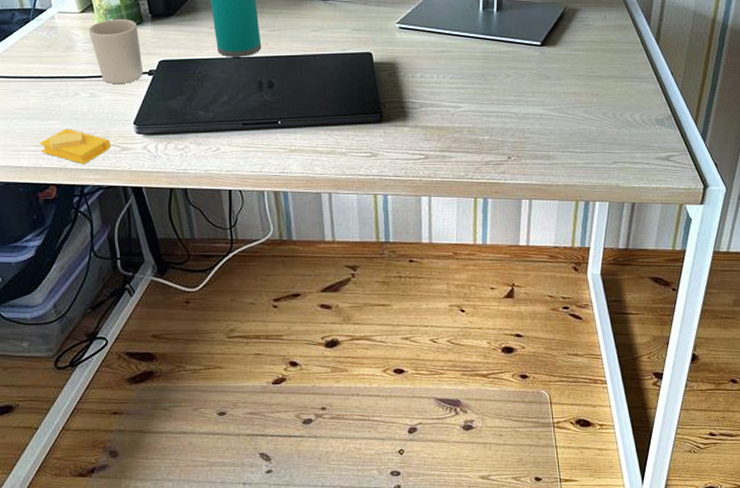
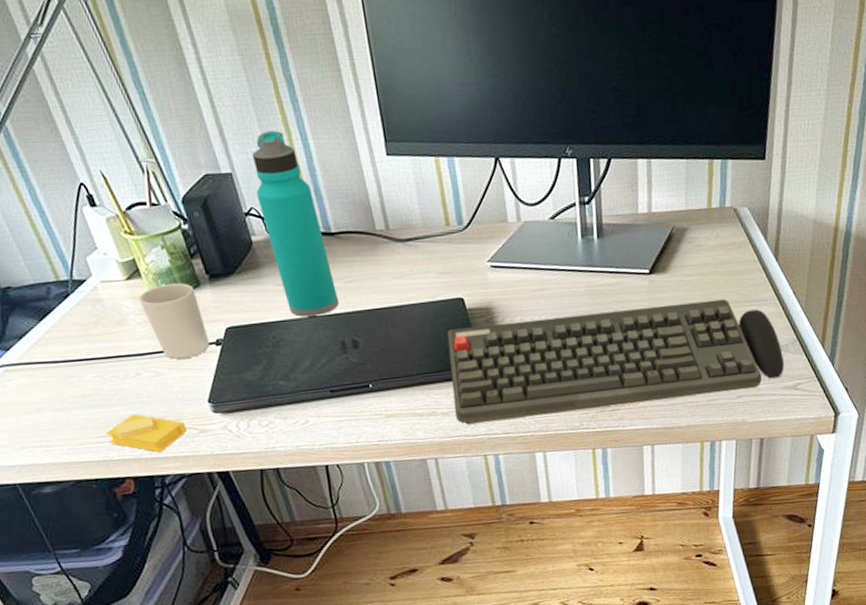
computer keyboard: none [352,74,638,165] -> present [446,299,762,425]
computer mouse: none [618,85,659,149] -> present [738,309,784,379]

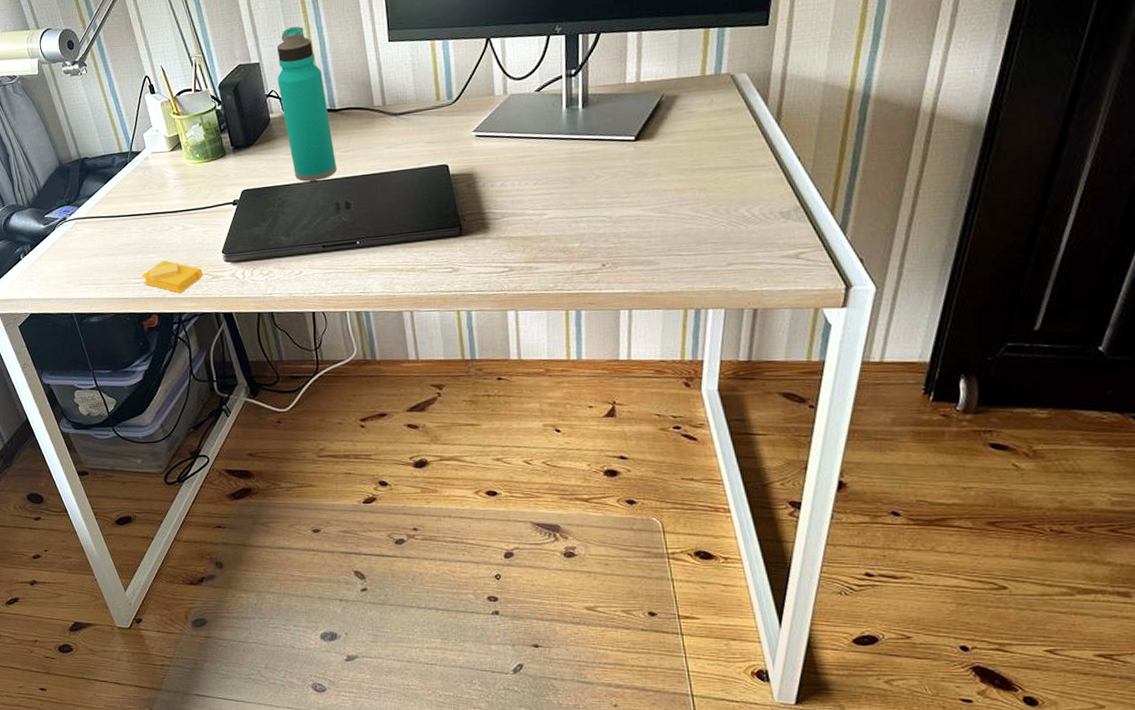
mug: present [139,282,210,360] -> none [178,153,228,217]
computer keyboard: present [446,299,762,425] -> none [430,165,758,282]
computer mouse: present [738,309,784,379] -> none [731,175,784,247]

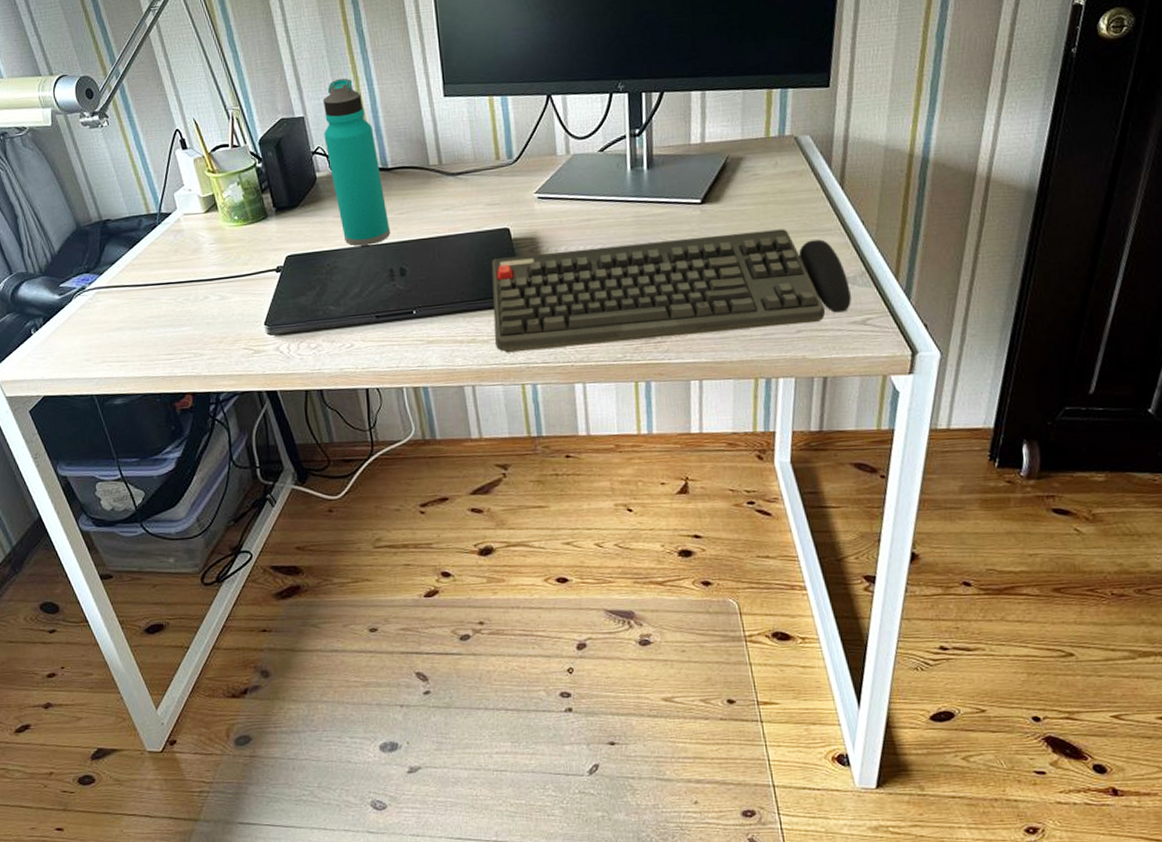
sticky notes: present [141,260,203,294] -> none [172,334,243,371]
computer keyboard: none [430,165,758,282] -> present [491,229,826,353]
computer mouse: none [731,175,784,247] -> present [798,239,851,313]

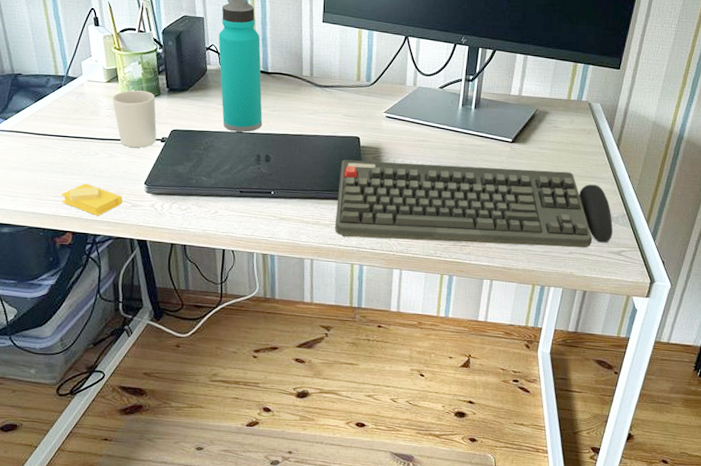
sticky notes: none [172,334,243,371] -> present [60,183,123,217]
mug: none [214,215,271,285] -> present [112,89,157,148]

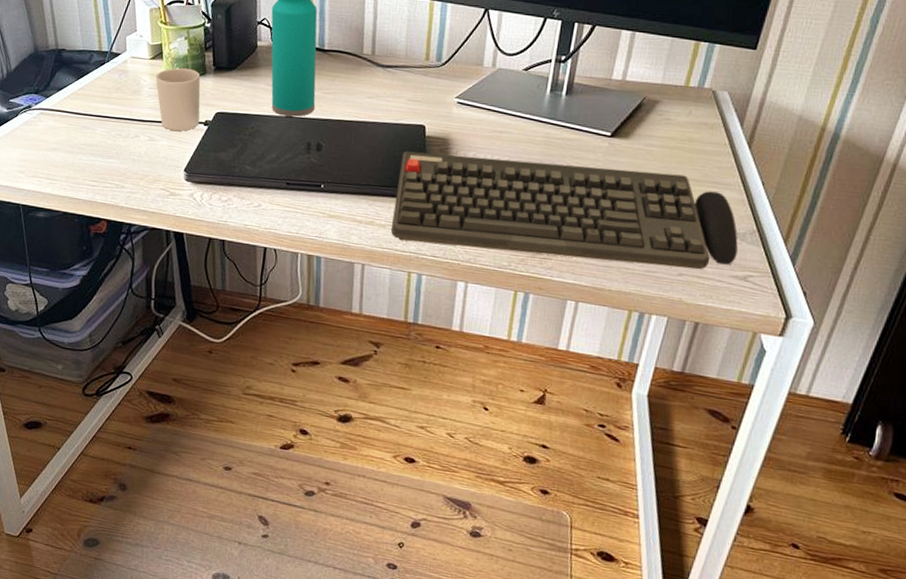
sticky notes: present [60,183,123,217] -> none [97,168,161,205]

